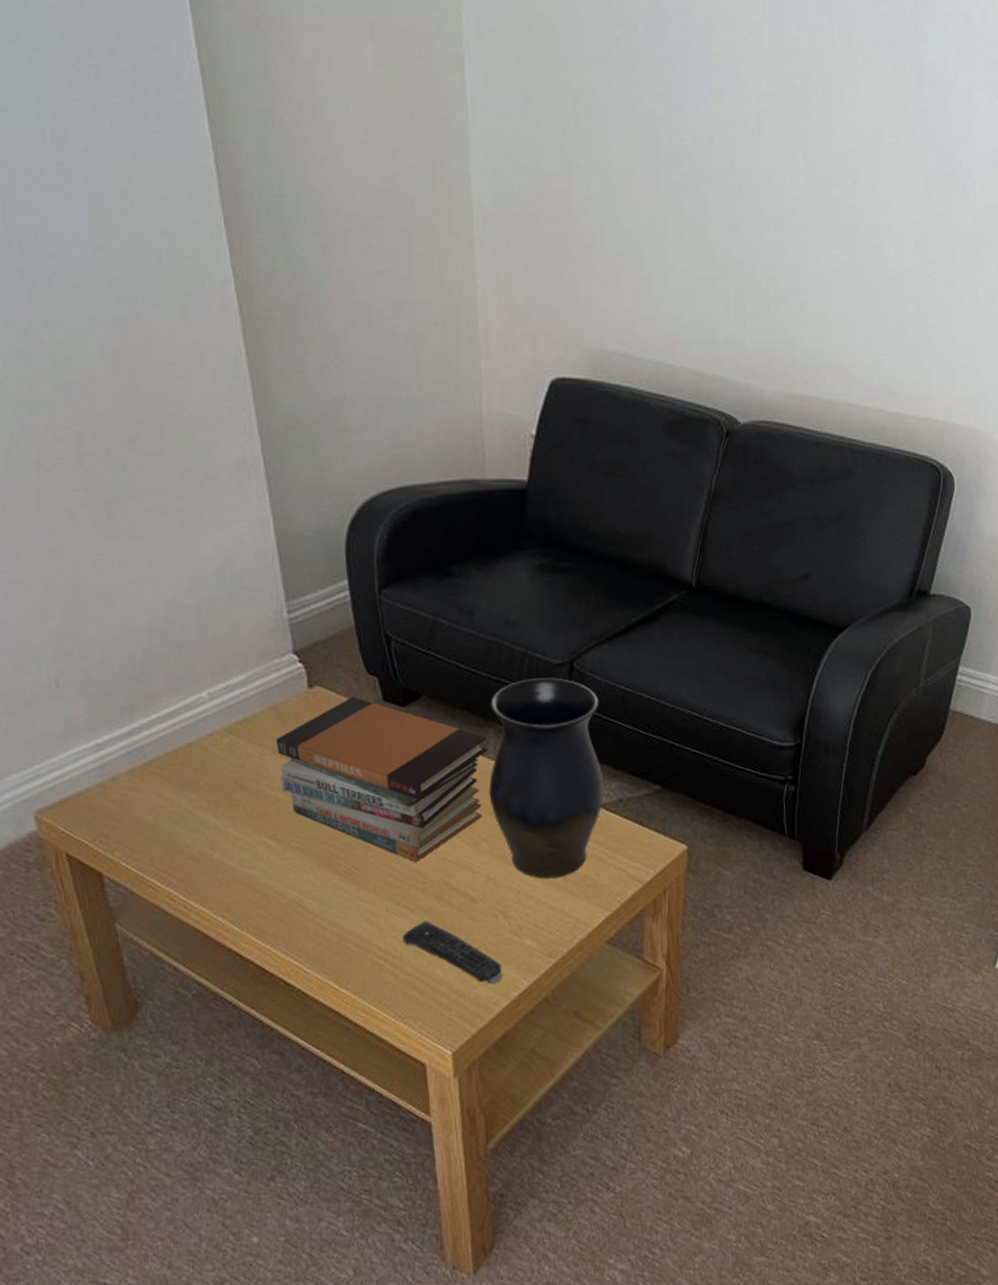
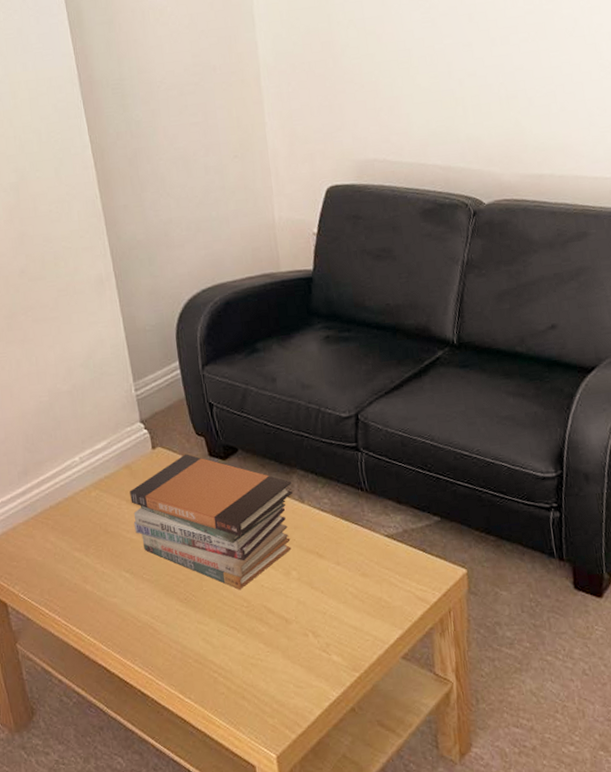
remote control: present [403,921,503,985] -> none [232,640,316,696]
vase: present [488,677,605,879] -> none [292,428,392,602]

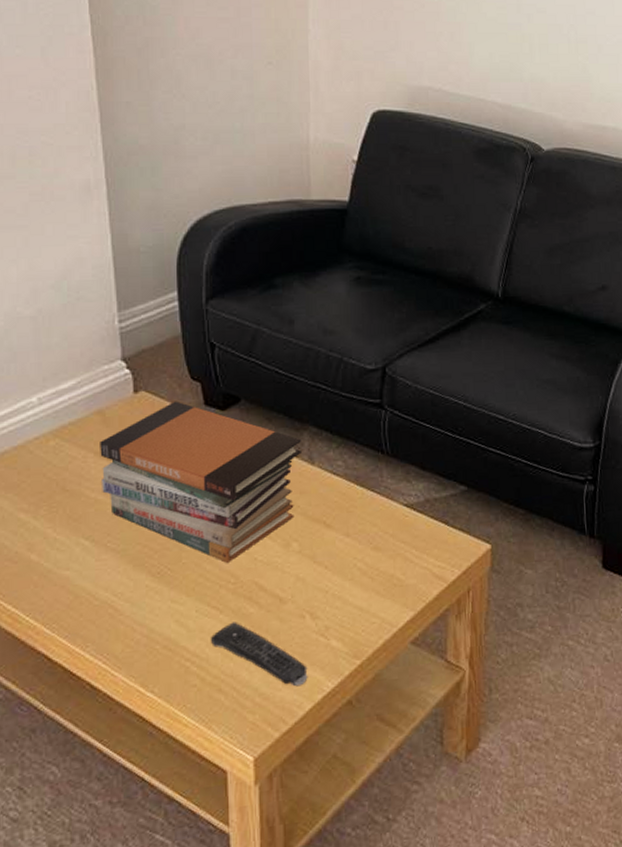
remote control: none [232,640,316,696] -> present [211,622,308,687]

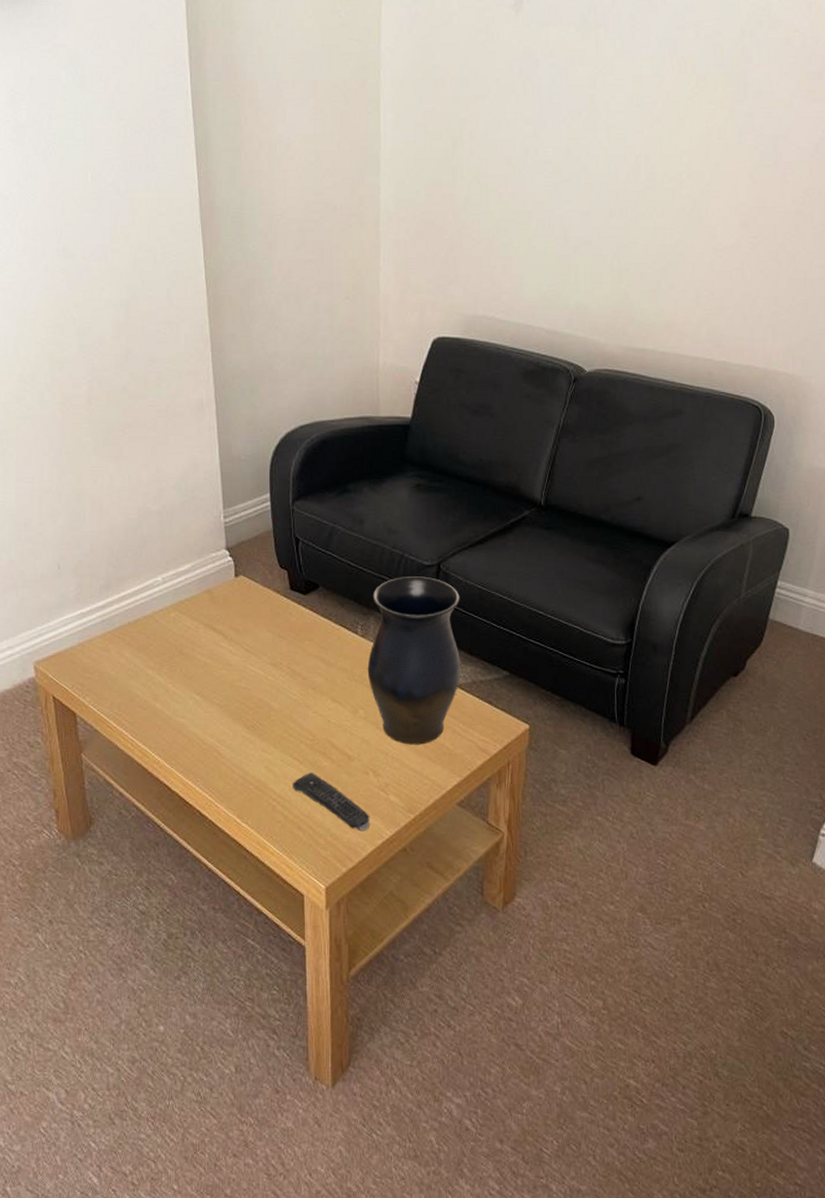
book stack: present [100,401,301,563] -> none [208,585,368,722]
vase: none [301,382,413,579] -> present [367,576,462,745]

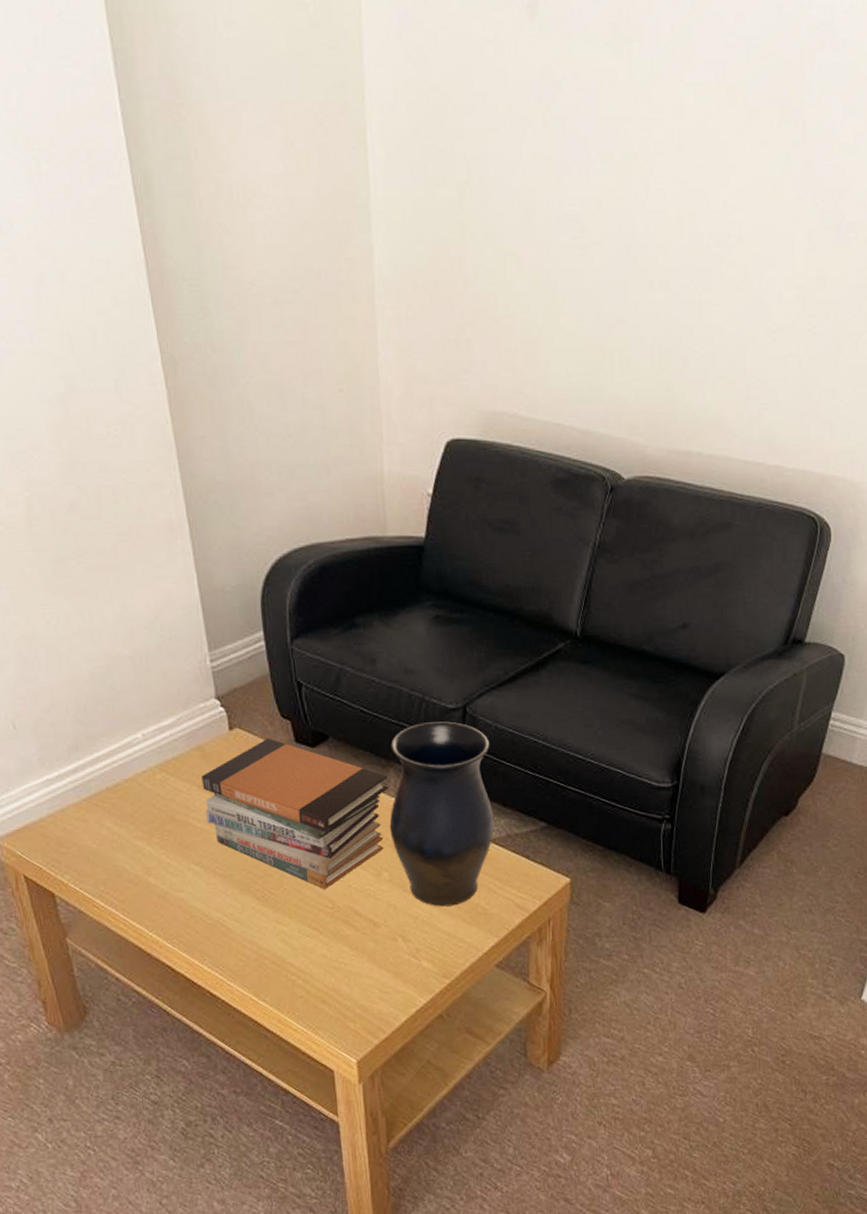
book stack: none [208,585,368,722] -> present [202,738,388,889]
remote control: present [293,772,370,832] -> none [313,942,402,1001]

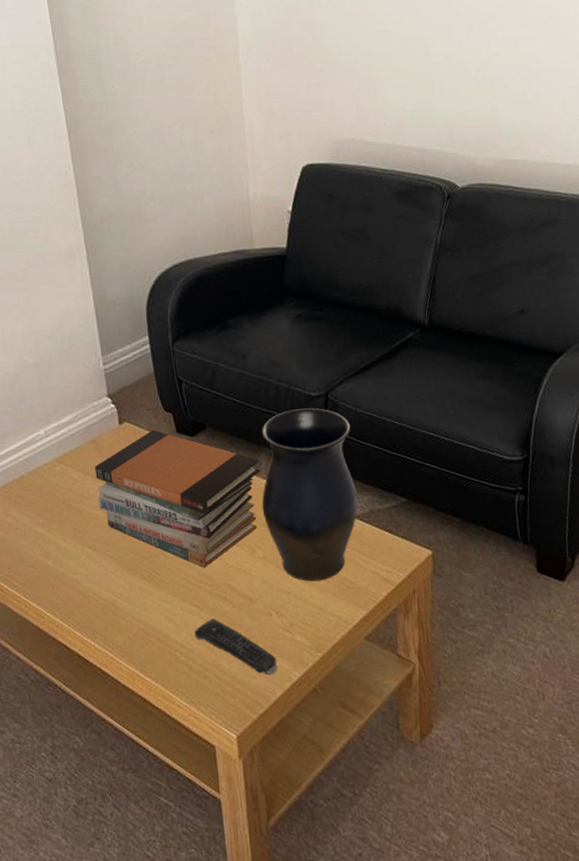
remote control: none [313,942,402,1001] -> present [195,618,278,675]

